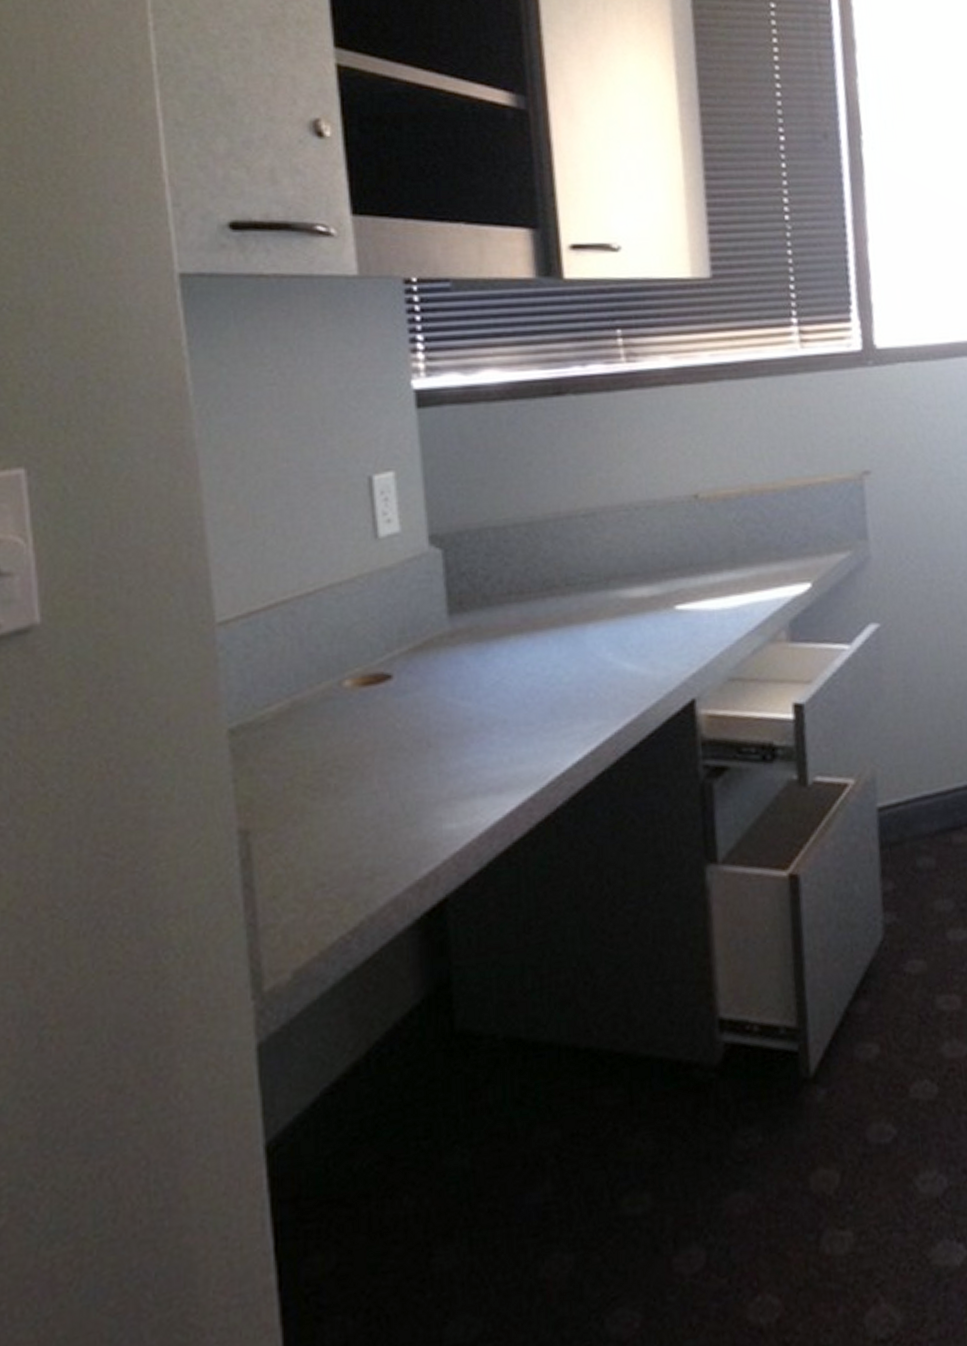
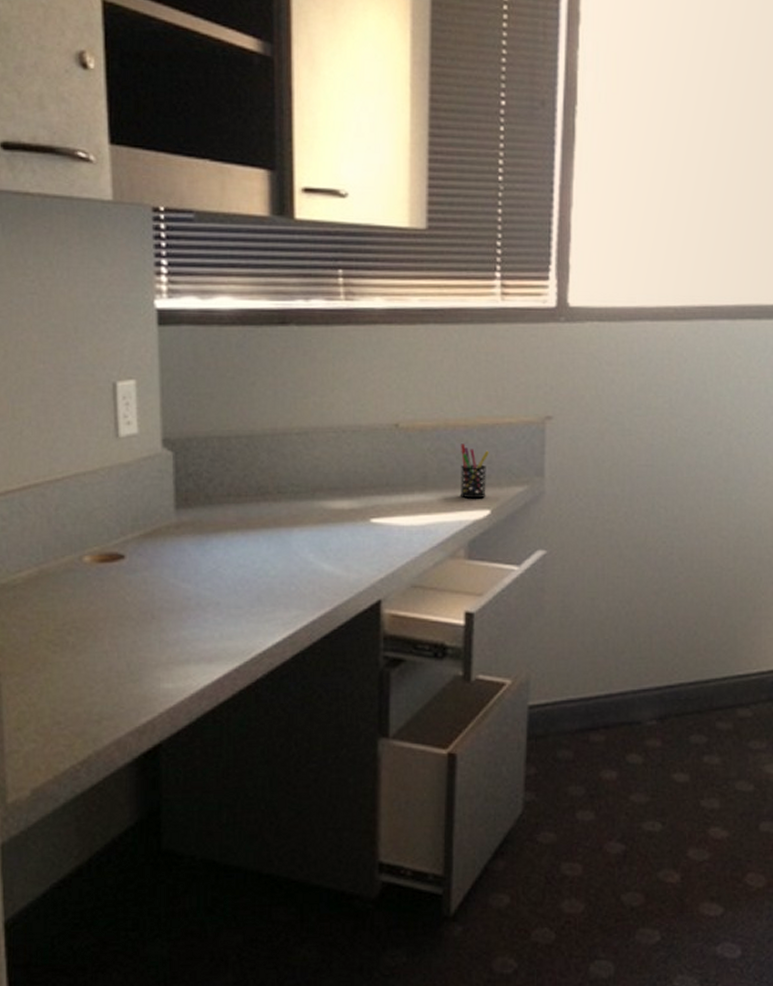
pen holder: none [771,510,805,572] -> present [461,443,489,499]

